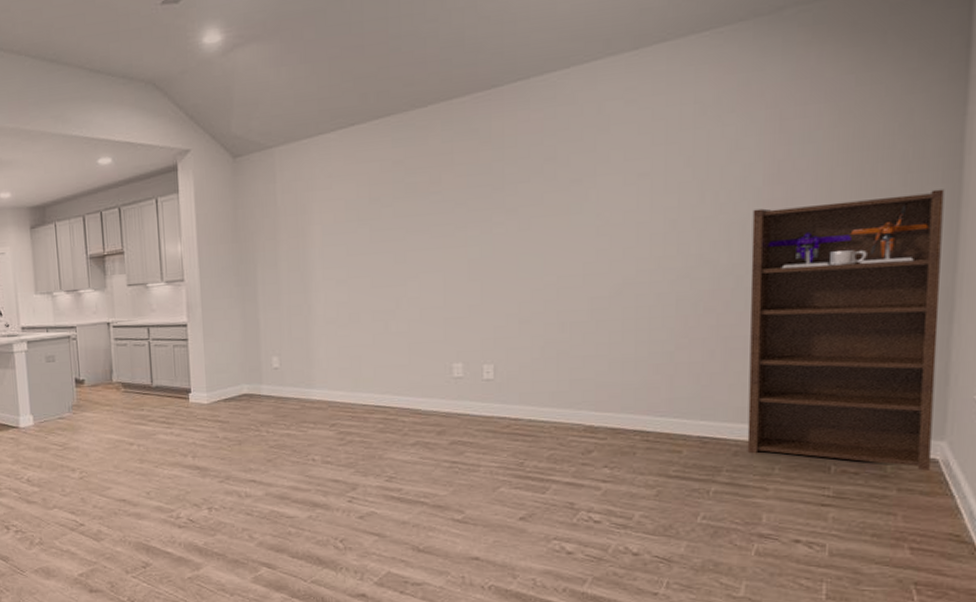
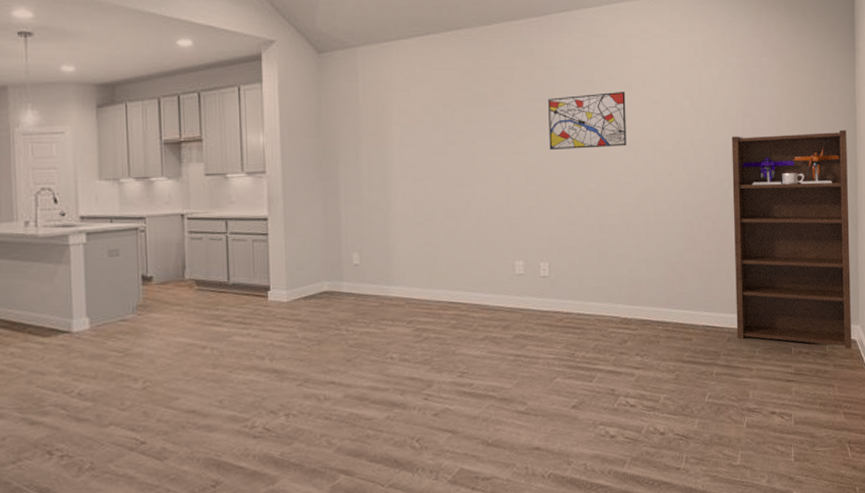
wall art: none [497,166,600,240] -> present [548,91,627,150]

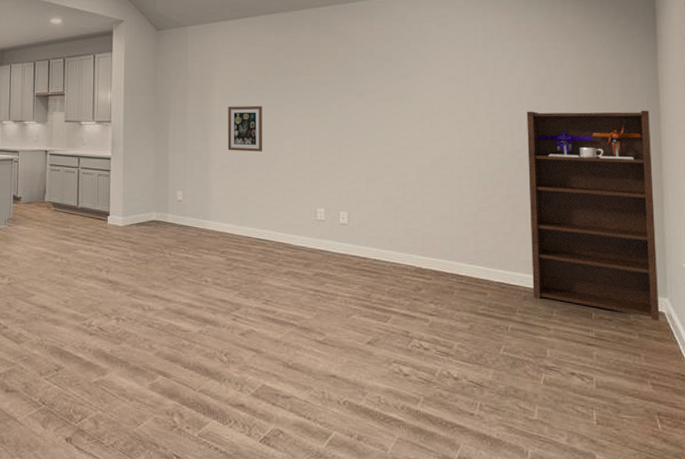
wall art: none [409,143,451,200] -> present [227,105,262,152]
wall art: present [548,91,627,150] -> none [350,67,423,116]

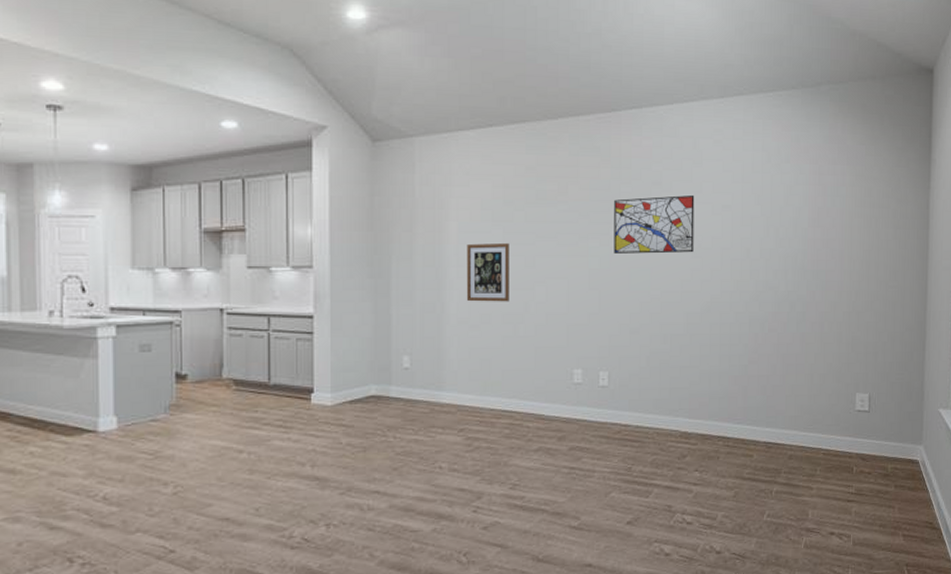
wall art: none [350,67,423,116] -> present [614,194,695,254]
bookshelf: present [526,110,659,321] -> none [798,243,919,470]

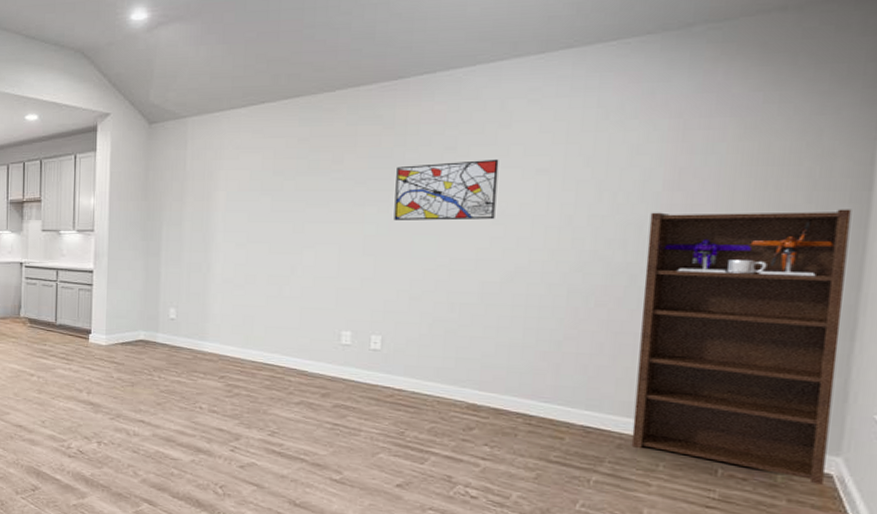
wall art: present [466,242,510,302] -> none [232,210,278,265]
bookshelf: none [798,243,919,470] -> present [631,209,852,485]

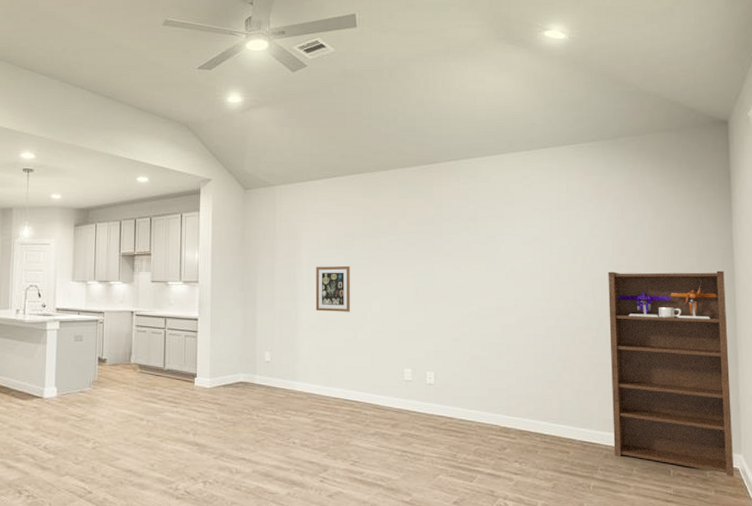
wall art: none [232,210,278,265] -> present [315,265,350,312]
wall art: present [394,159,499,221] -> none [437,228,508,276]

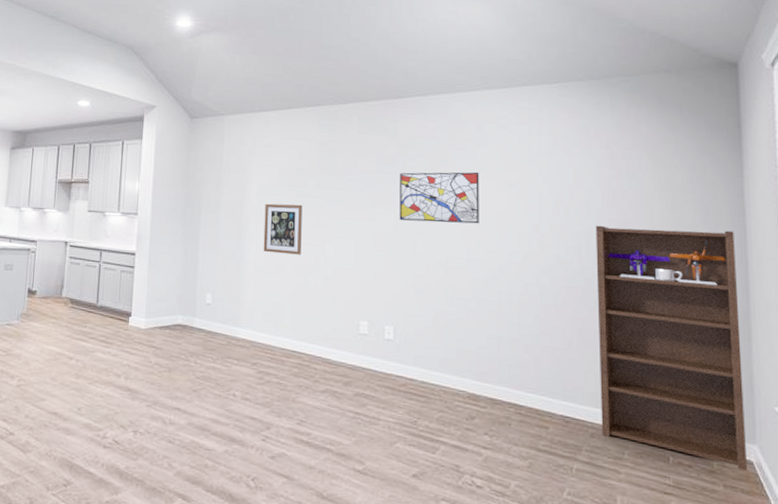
wall art: none [437,228,508,276] -> present [399,172,479,224]

